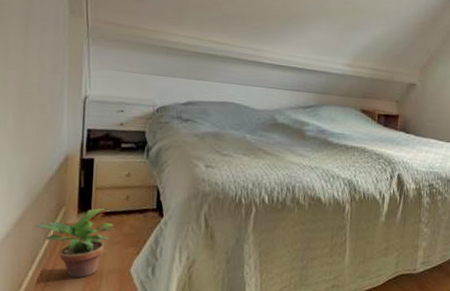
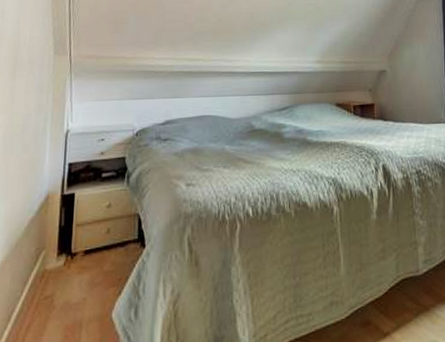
potted plant: present [33,208,115,279] -> none [11,247,95,333]

